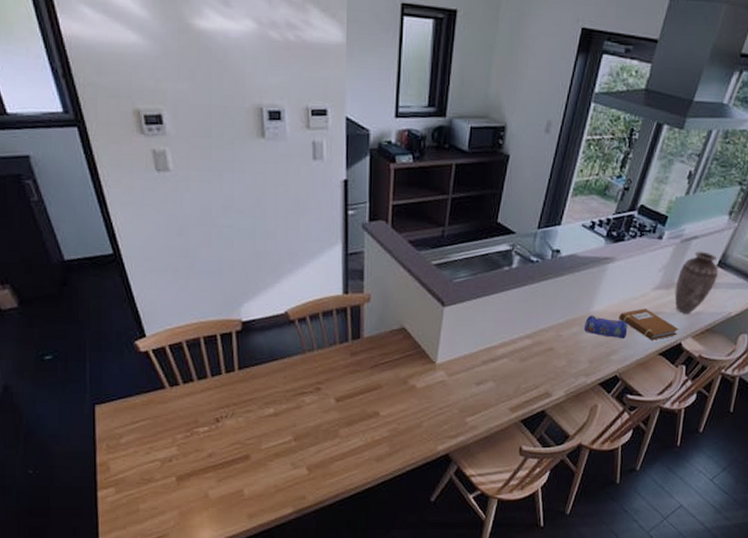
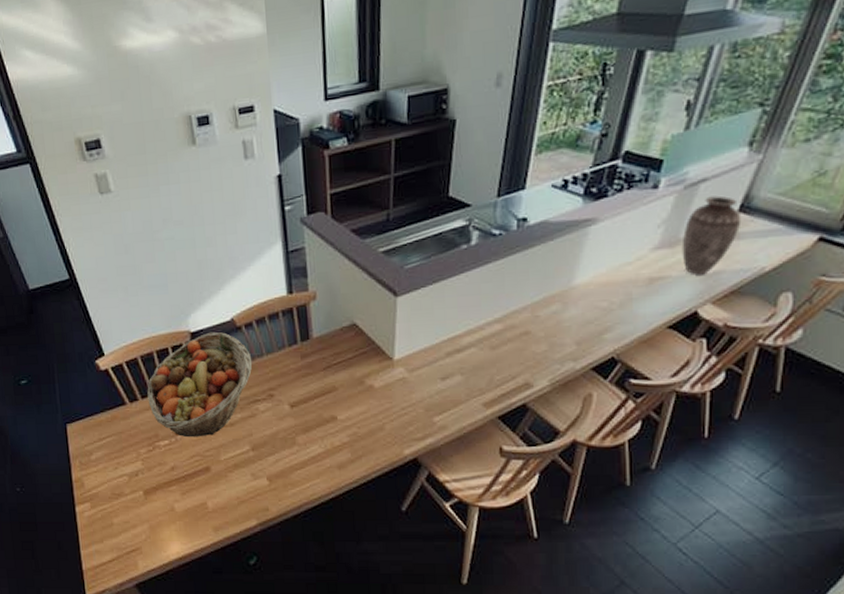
fruit basket: none [190,323,301,425] -> present [147,332,252,438]
pencil case: present [583,315,628,339] -> none [565,289,623,314]
notebook: present [619,308,679,340] -> none [609,274,693,312]

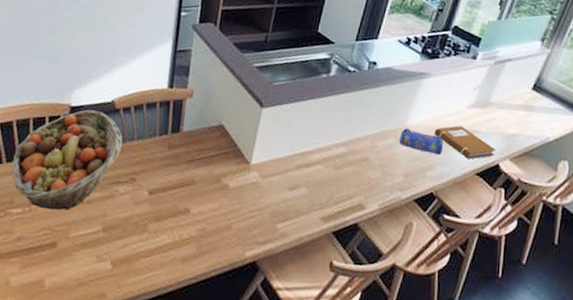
pencil case: none [565,289,623,314] -> present [399,128,444,156]
notebook: none [609,274,693,312] -> present [434,126,496,159]
vase: present [681,195,742,275] -> none [490,73,534,135]

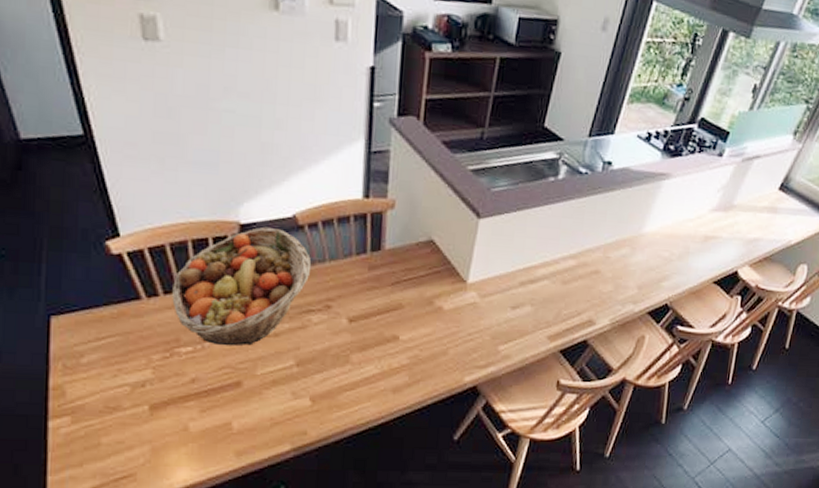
pencil case: present [399,128,444,156] -> none [633,236,682,265]
notebook: present [434,126,496,159] -> none [672,231,736,267]

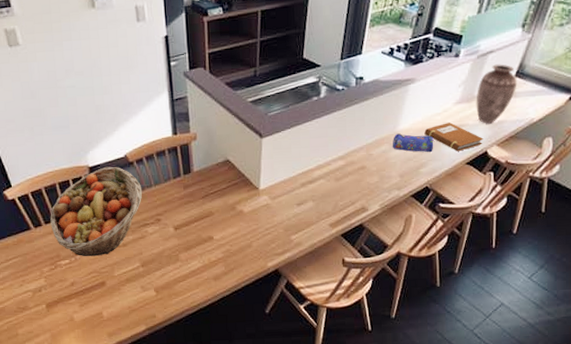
pencil case: none [633,236,682,265] -> present [392,133,434,153]
notebook: none [672,231,736,267] -> present [424,122,484,151]
vase: none [732,172,781,240] -> present [476,64,517,124]

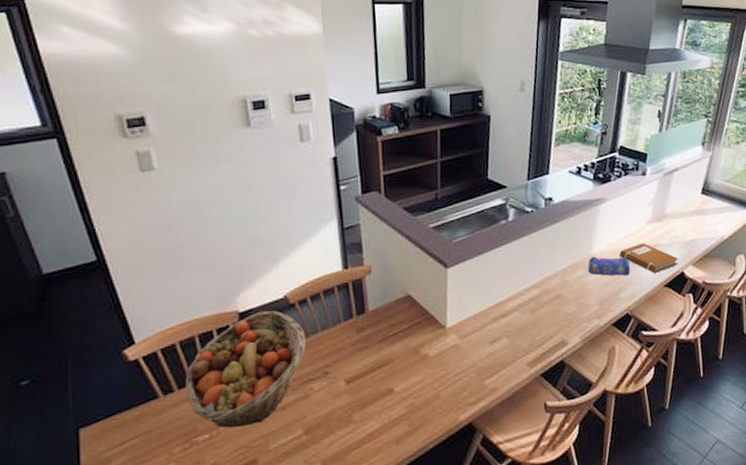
vase: present [476,64,517,124] -> none [667,181,705,243]

